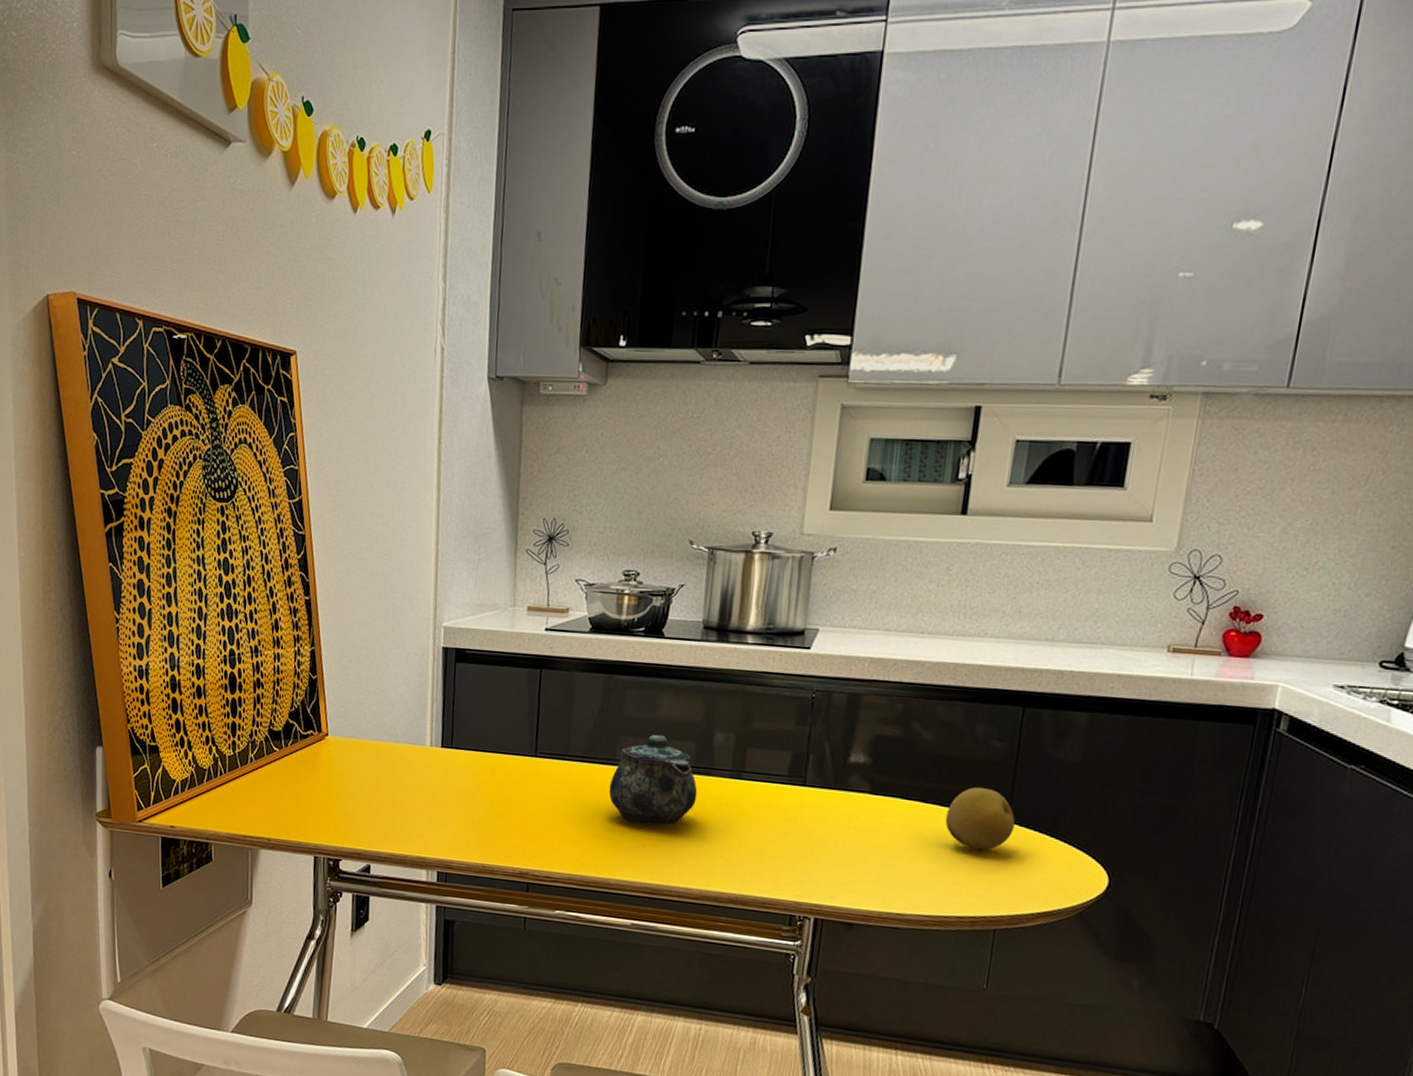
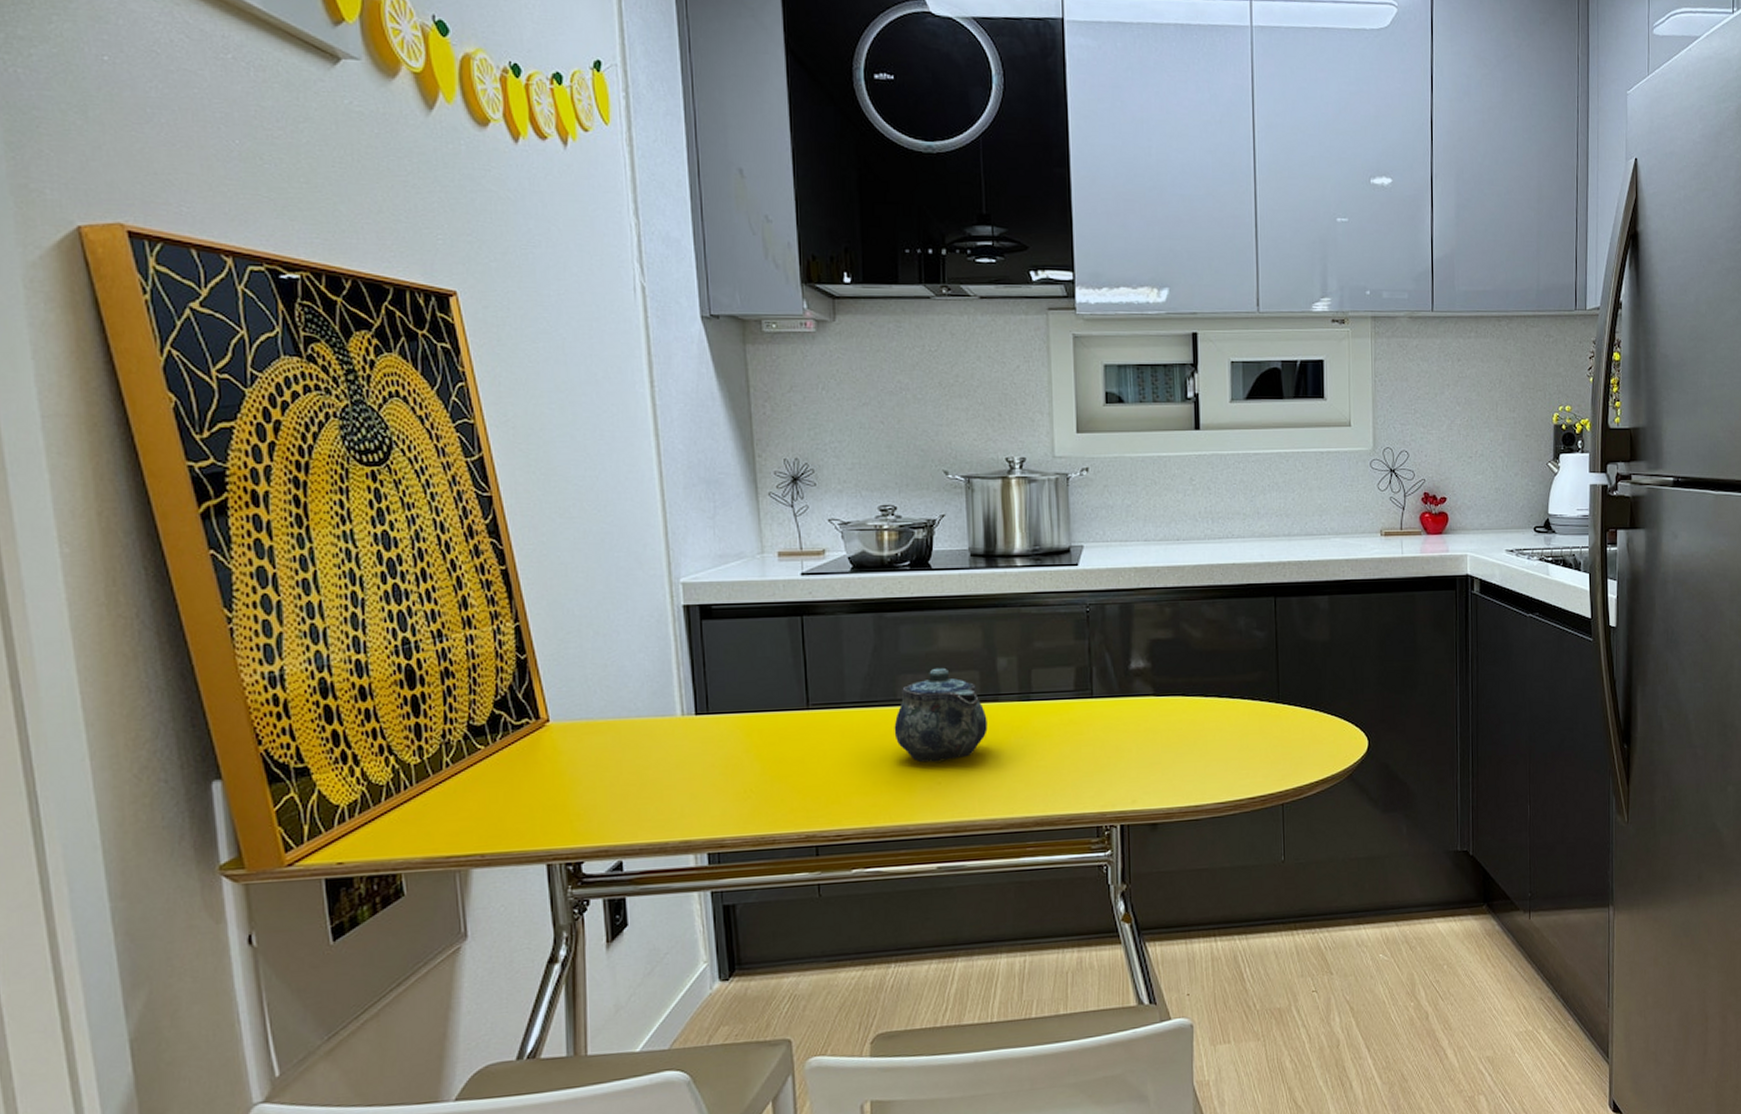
fruit: present [945,787,1015,851] -> none [1224,674,1284,733]

